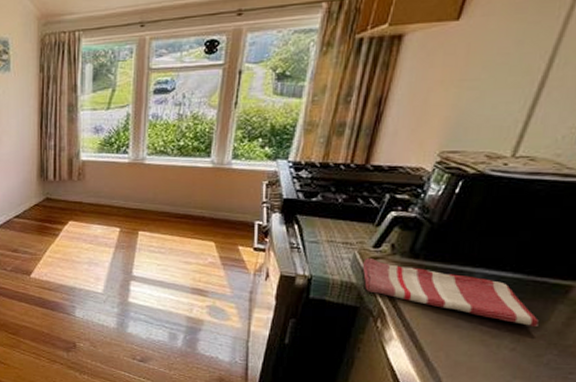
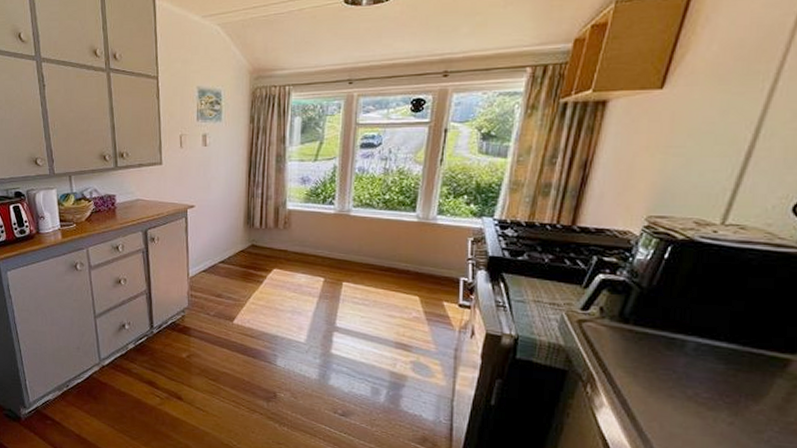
dish towel: present [363,258,539,326] -> none [571,321,757,400]

